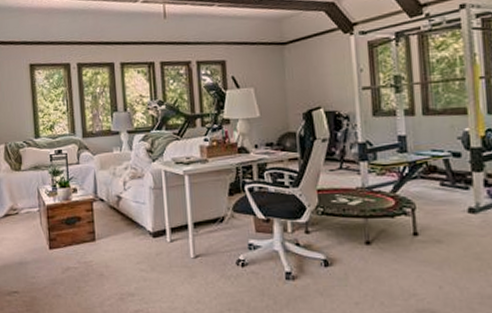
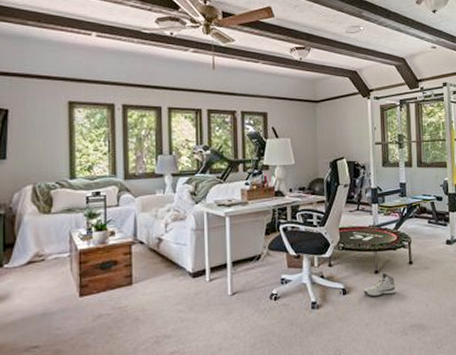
sneaker: none [350,245,396,272] -> present [363,273,396,297]

